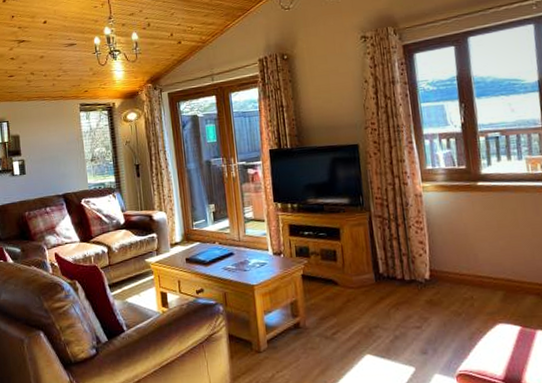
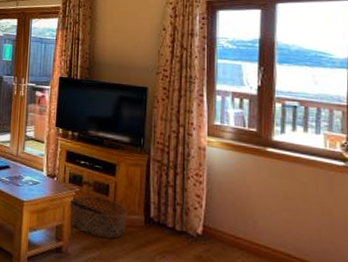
basket: none [300,264,359,304] -> present [70,195,127,239]

